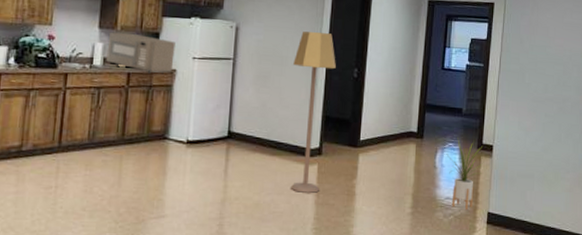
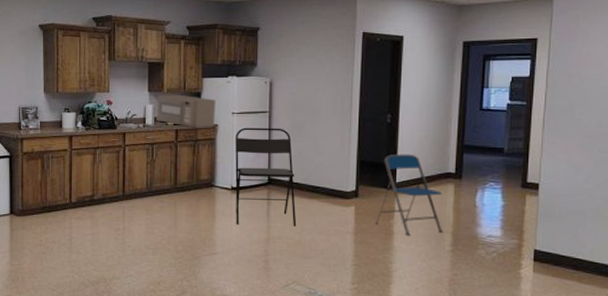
folding chair: none [189,74,257,186] -> present [235,127,297,226]
lamp: present [290,31,336,193] -> none [326,82,369,232]
folding chair: none [338,110,405,197] -> present [376,153,443,236]
house plant: present [446,138,483,210] -> none [487,177,528,248]

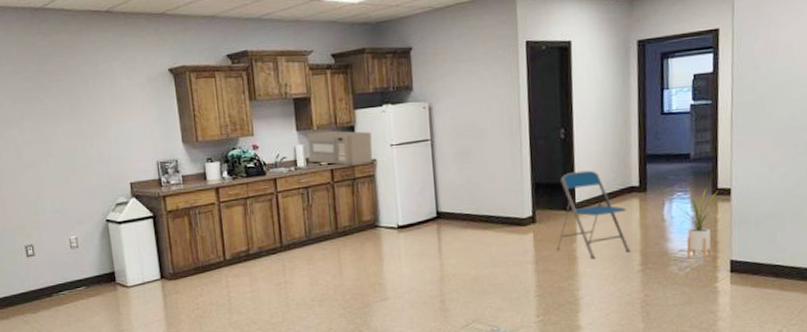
folding chair: present [235,127,297,226] -> none [397,156,472,266]
house plant: none [487,177,528,248] -> present [675,186,720,261]

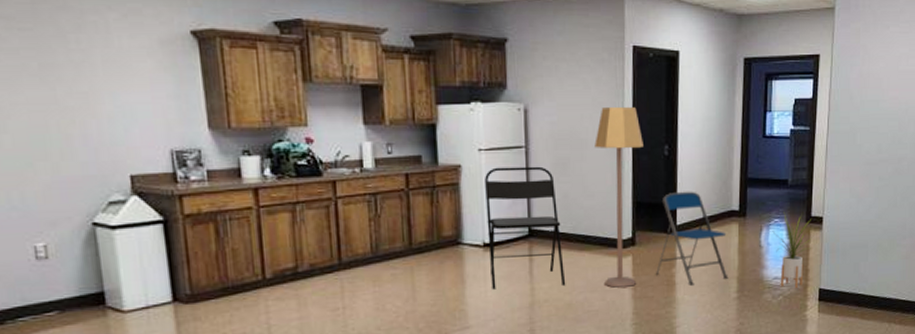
microwave: present [307,130,373,168] -> none [377,127,457,174]
folding chair: none [397,156,472,266] -> present [485,166,566,290]
lamp: none [493,97,540,263] -> present [594,107,643,288]

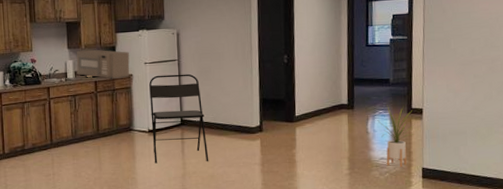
microwave: none [377,127,457,174] -> present [76,49,130,81]
lamp: present [594,107,643,288] -> none [229,28,267,164]
folding chair: present [656,191,729,285] -> none [280,89,341,163]

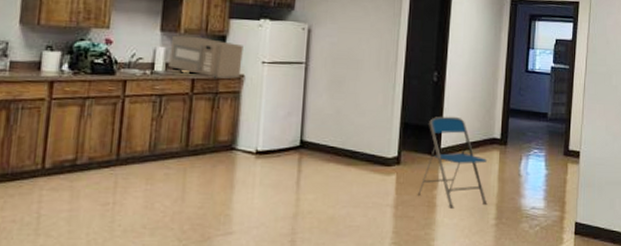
folding chair: present [149,74,209,164] -> none [259,80,331,198]
folding chair: none [280,89,341,163] -> present [418,116,488,209]
house plant: present [377,105,414,168] -> none [531,144,570,221]

